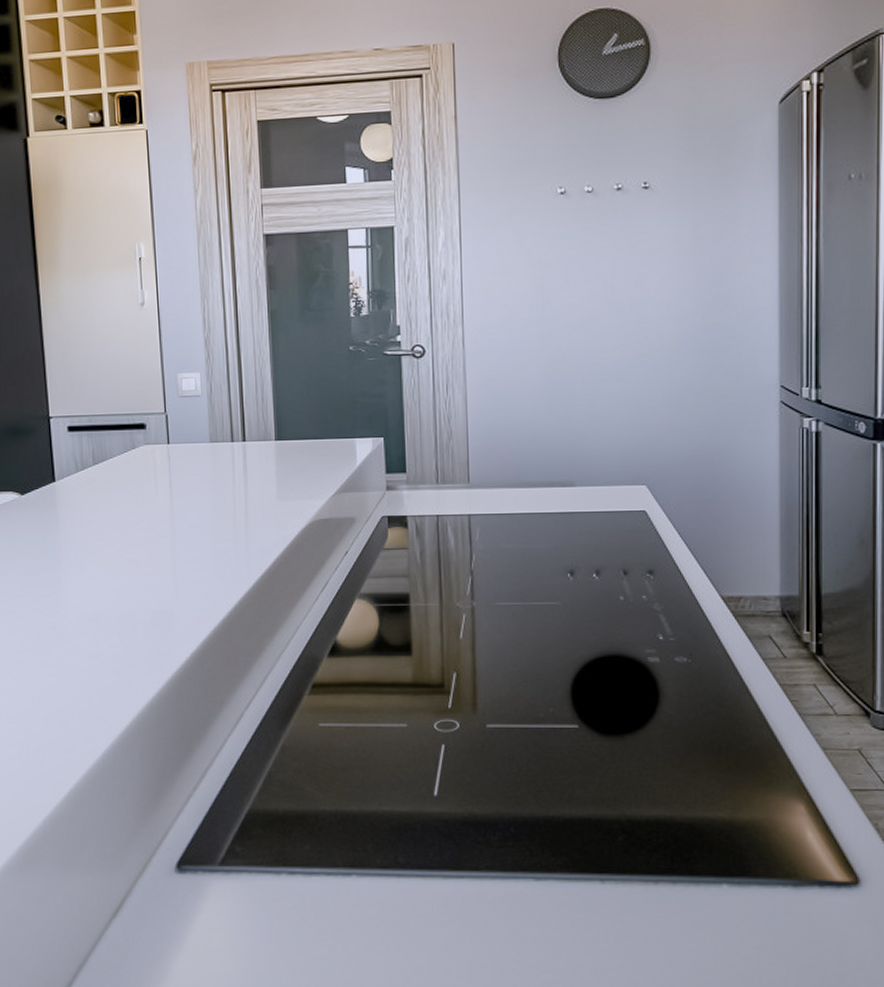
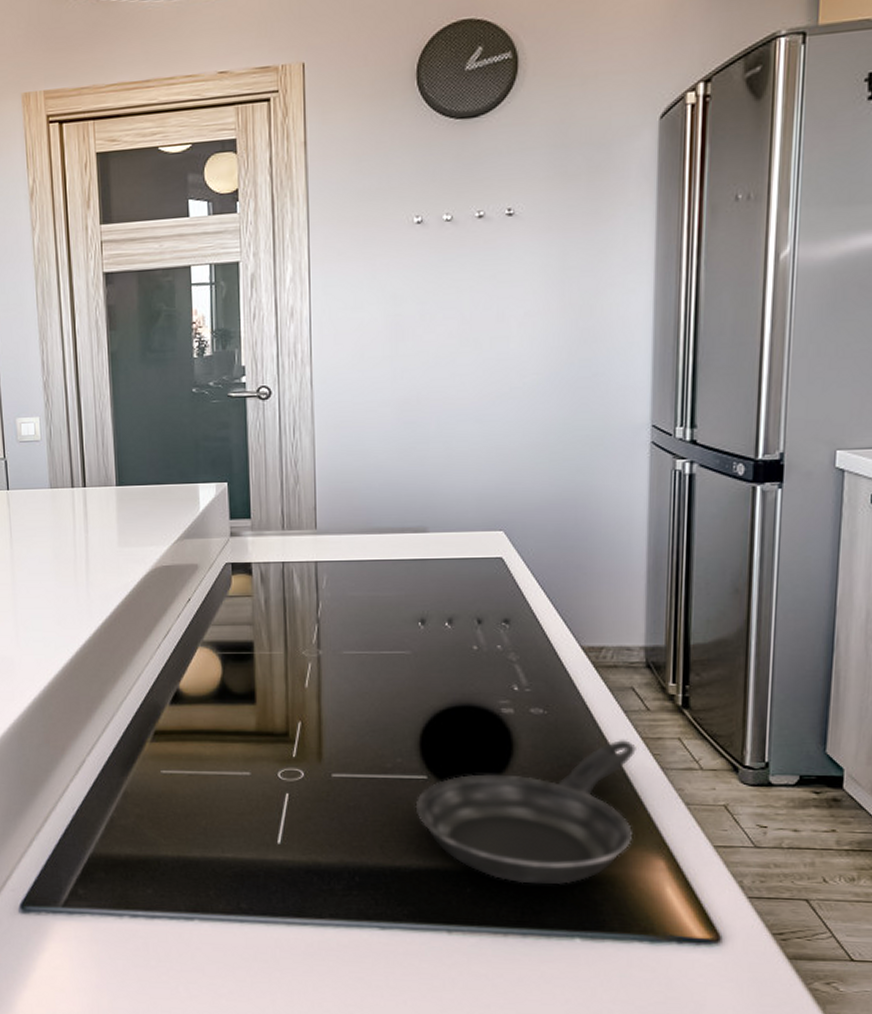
frying pan: none [567,686,775,832] -> present [415,739,636,885]

